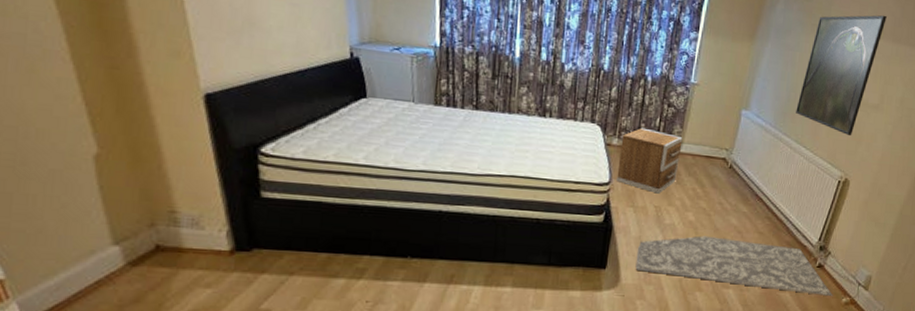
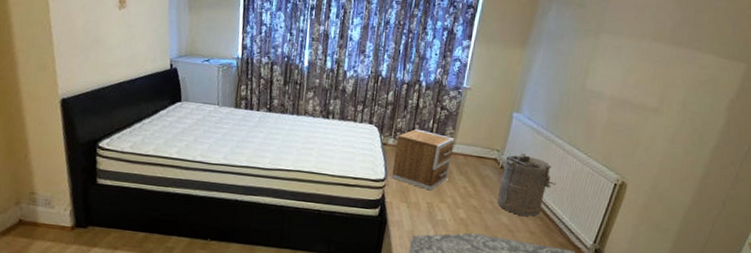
laundry hamper: none [726,152,783,217] -> present [497,153,556,217]
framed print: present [796,15,887,135] -> none [569,19,666,138]

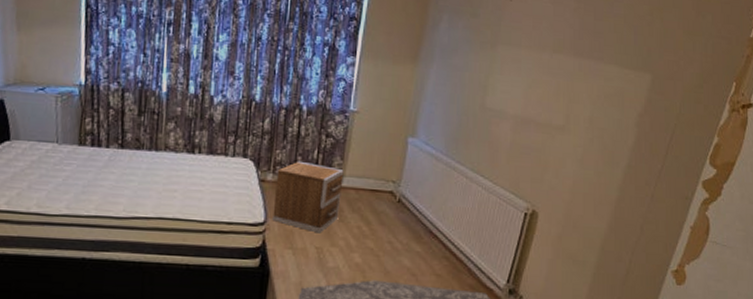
laundry hamper: present [497,153,556,217] -> none [397,184,461,256]

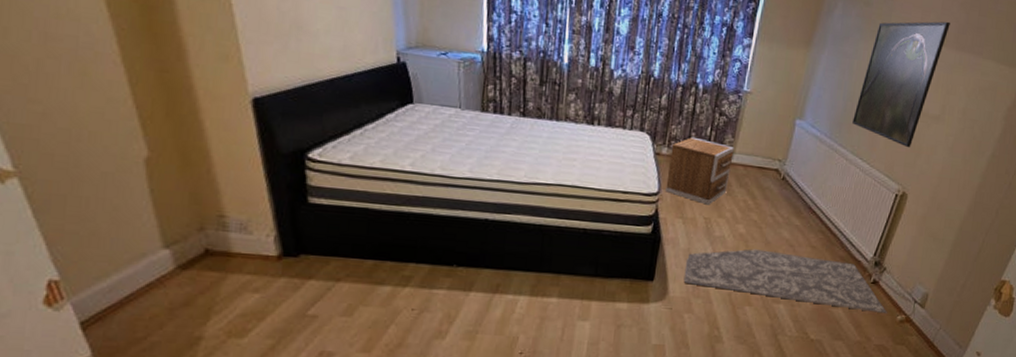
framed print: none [469,28,565,161] -> present [852,21,950,147]

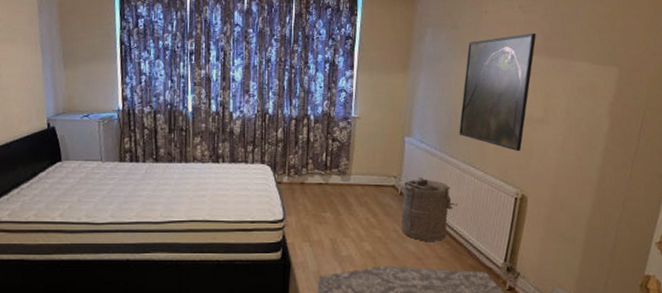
nightstand: present [665,137,734,205] -> none [290,163,350,226]
laundry hamper: none [778,163,838,230] -> present [401,177,457,241]

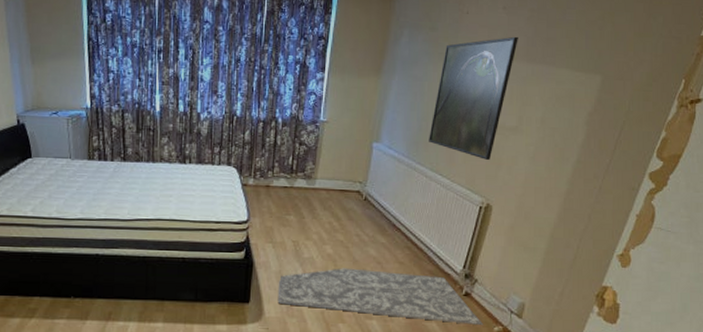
laundry hamper: present [401,177,457,241] -> none [364,183,421,247]

